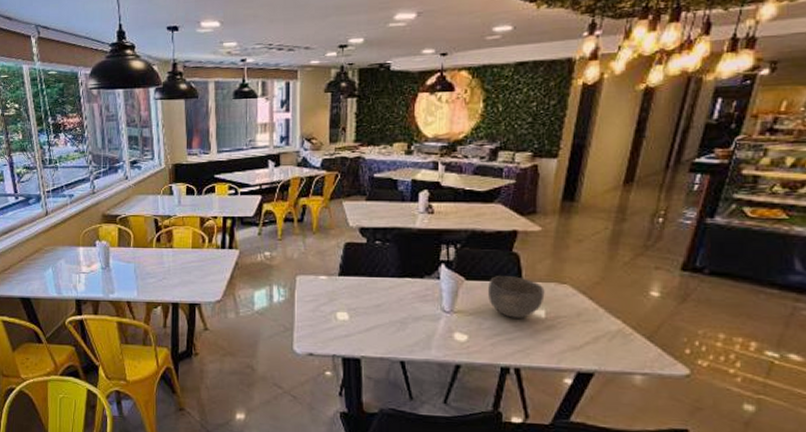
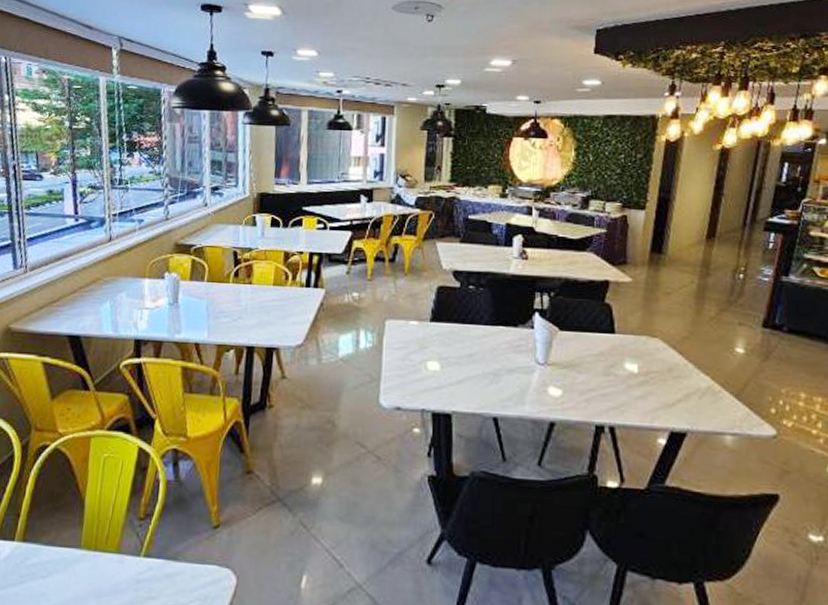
bowl: present [488,276,545,318] -> none [582,327,637,373]

